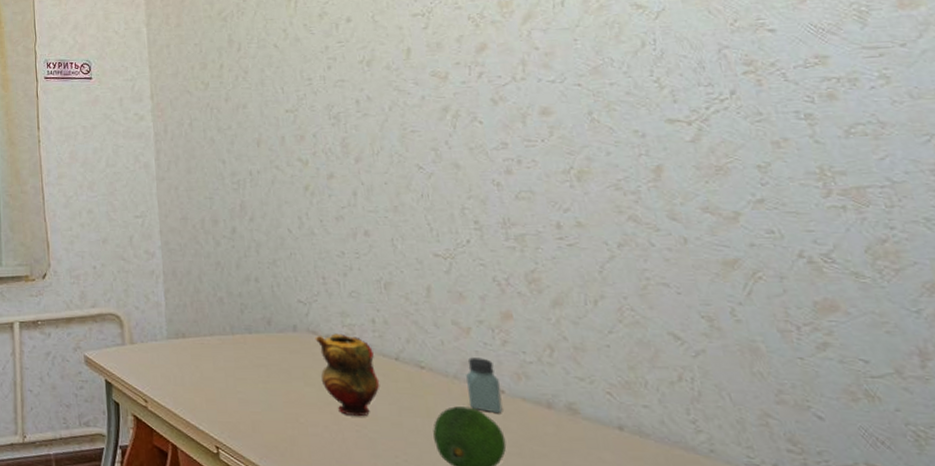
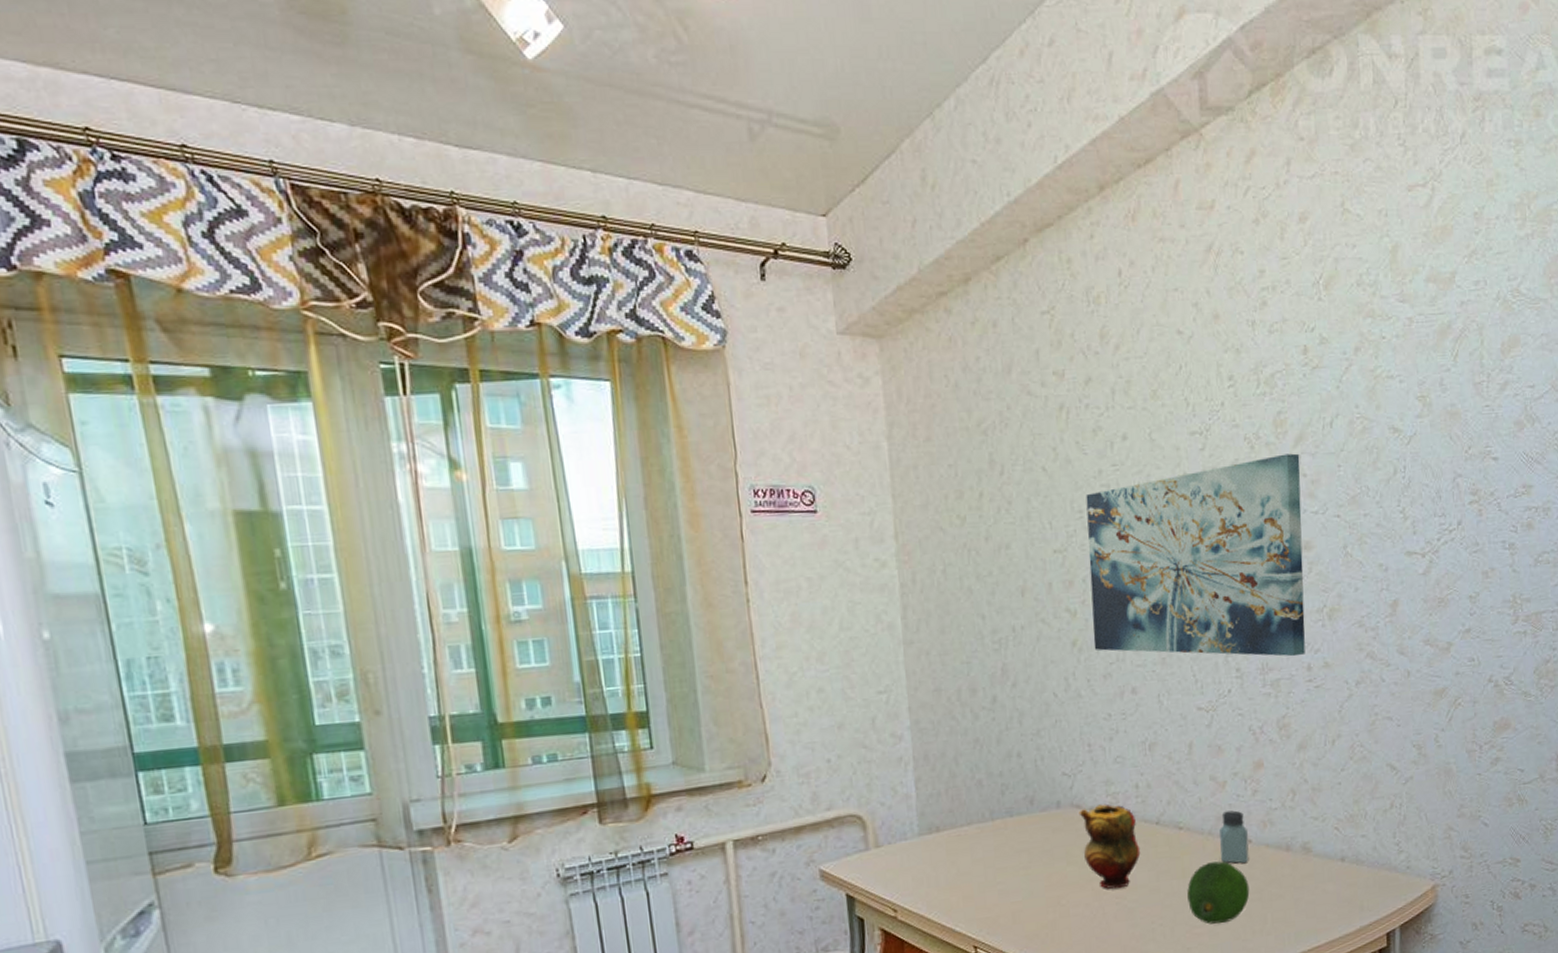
wall art: none [314,29,553,214] -> present [1086,453,1305,657]

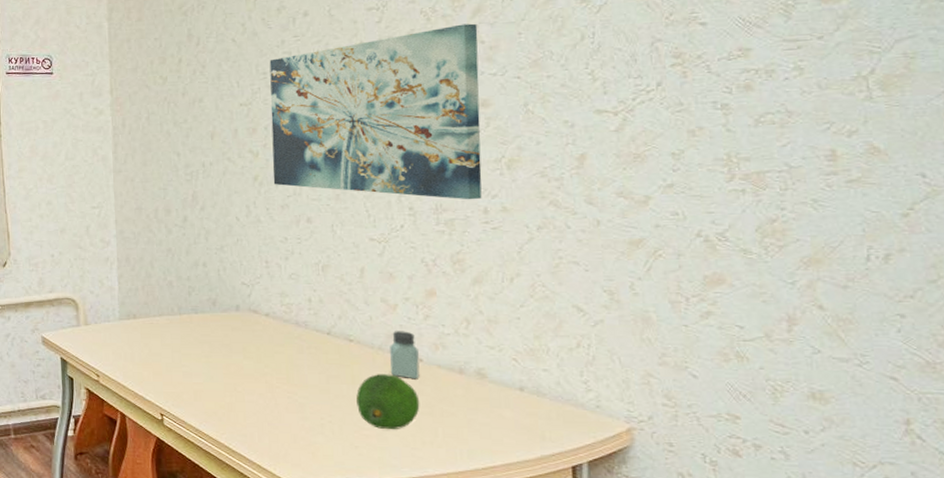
teapot: present [1078,804,1141,889] -> none [255,312,312,385]

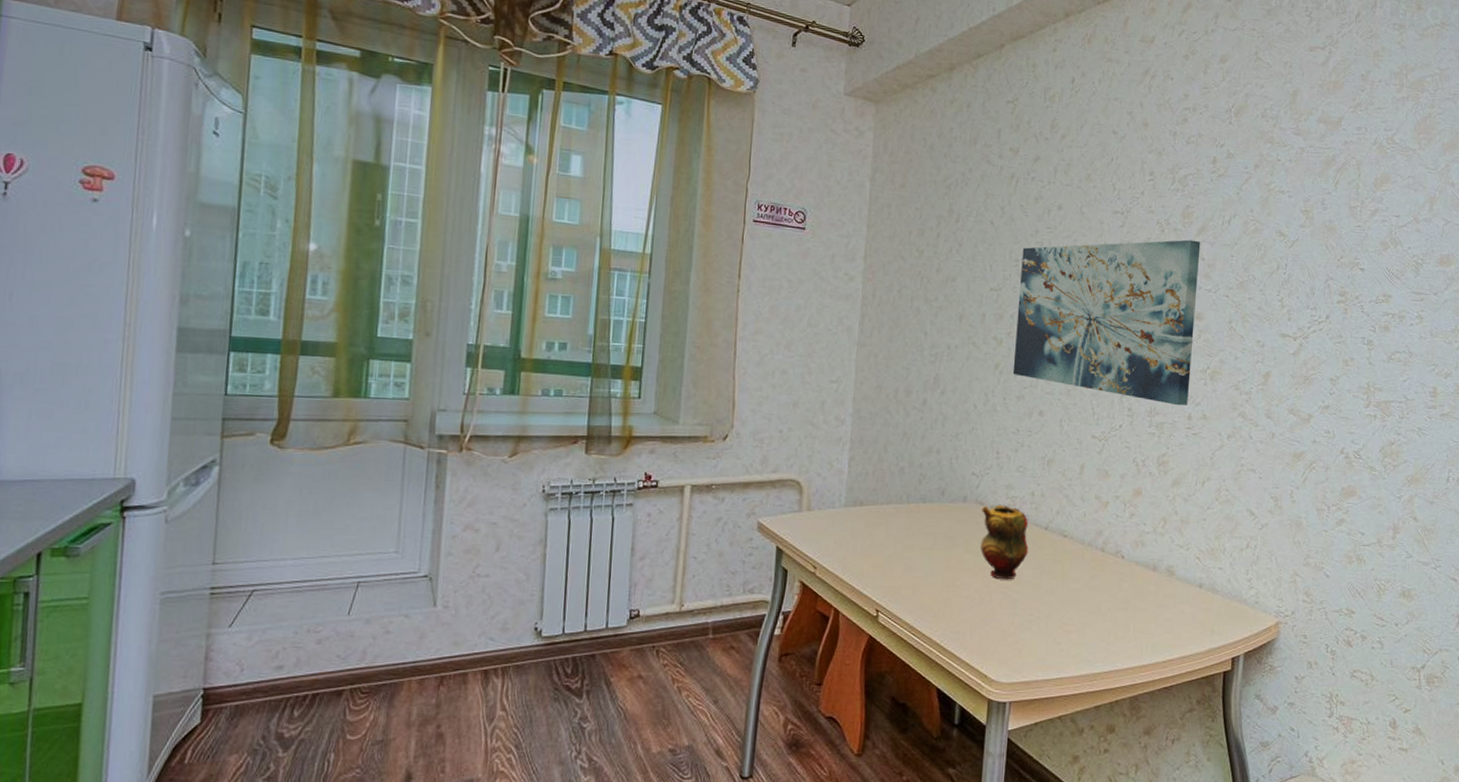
teapot: none [255,312,312,385] -> present [981,504,1029,580]
fruit: present [356,374,420,429] -> none [1063,570,1118,625]
saltshaker: present [390,331,420,380] -> none [1096,528,1122,576]

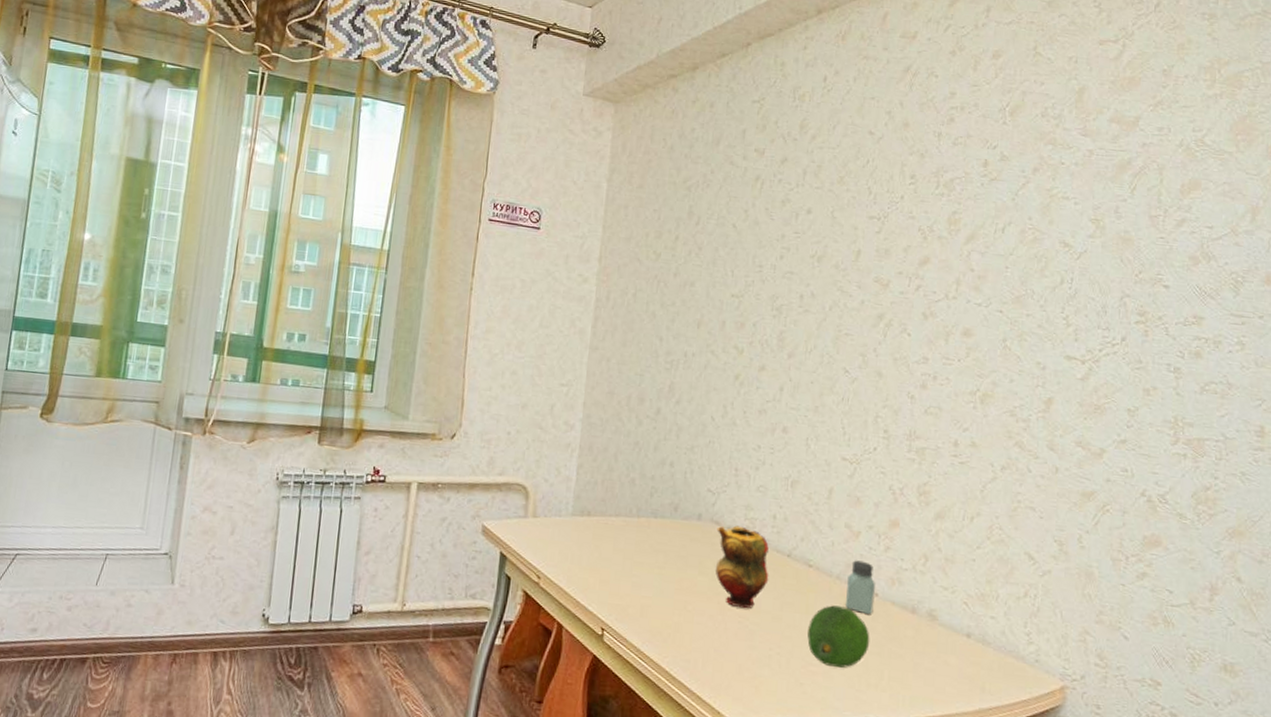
wall art: present [1013,239,1201,406] -> none [754,248,970,431]
fruit: none [1063,570,1118,625] -> present [807,605,870,668]
saltshaker: none [1096,528,1122,576] -> present [845,560,875,615]

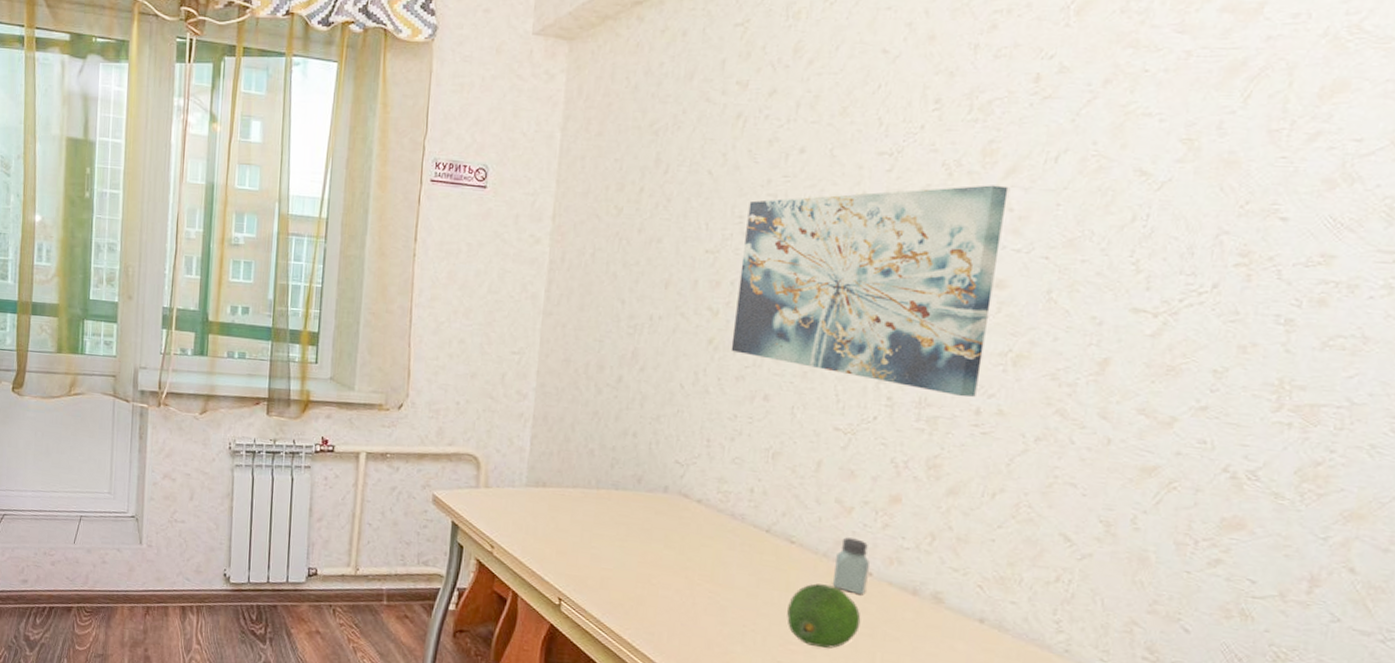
teapot: present [716,525,769,609] -> none [683,499,745,584]
wall art: none [754,248,970,431] -> present [731,185,1009,398]

